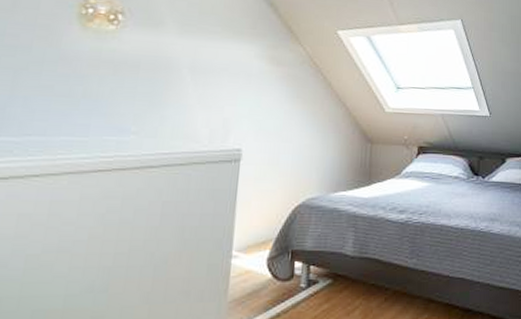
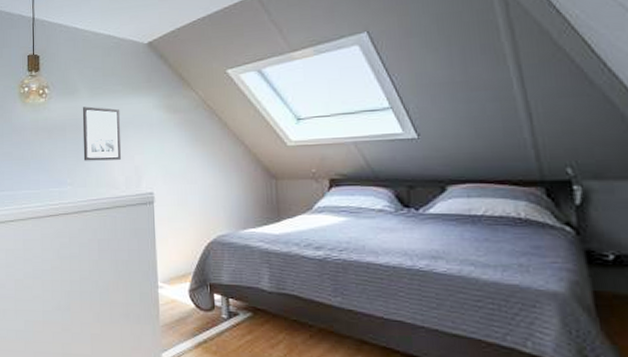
wall art: none [158,43,215,109] -> present [82,106,122,161]

